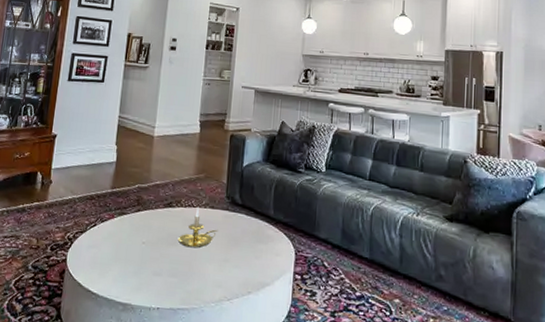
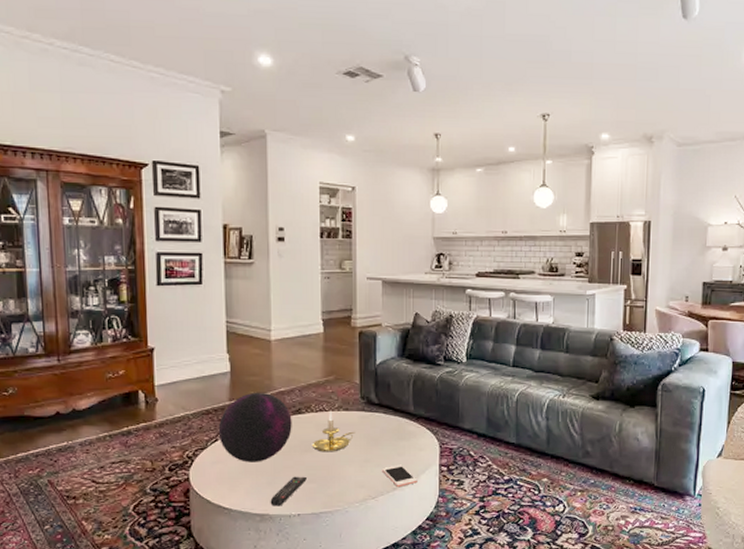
decorative orb: none [97,182,163,251] -> present [218,392,292,462]
remote control: none [133,268,169,298] -> present [270,476,307,506]
cell phone: none [240,267,272,292] -> present [383,464,417,488]

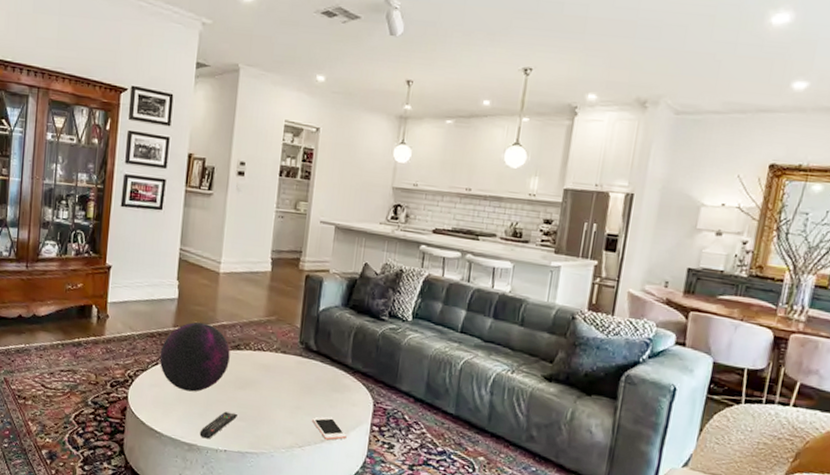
candle holder: present [312,411,355,452] -> none [246,352,290,393]

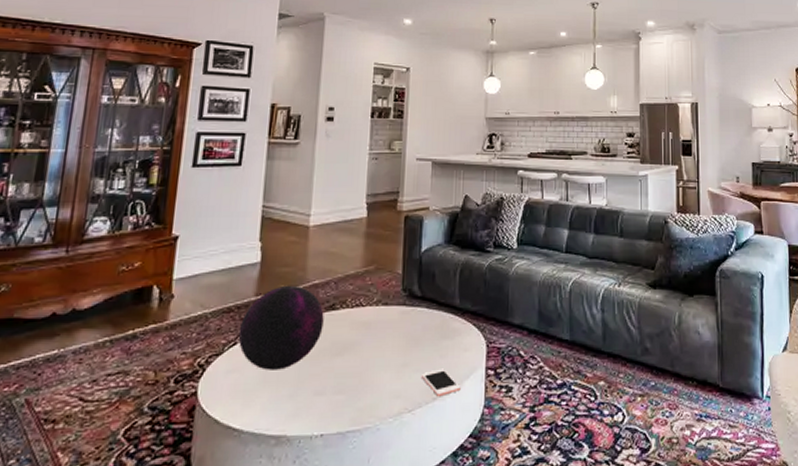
remote control: present [199,411,237,439] -> none [289,386,335,425]

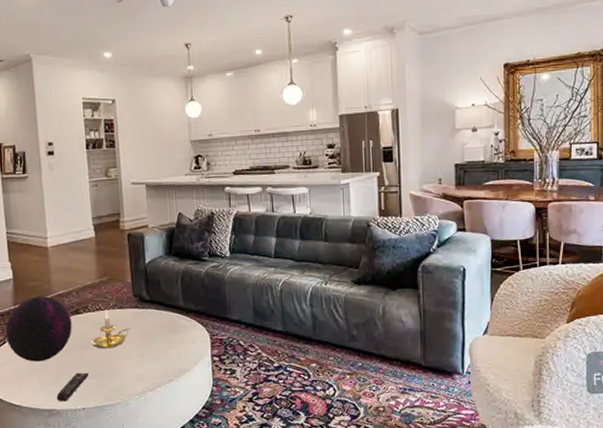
remote control: none [289,386,335,425] -> present [56,372,89,402]
candle holder: none [344,307,394,356] -> present [91,310,131,349]
cell phone: present [422,368,461,397] -> none [158,357,192,379]

